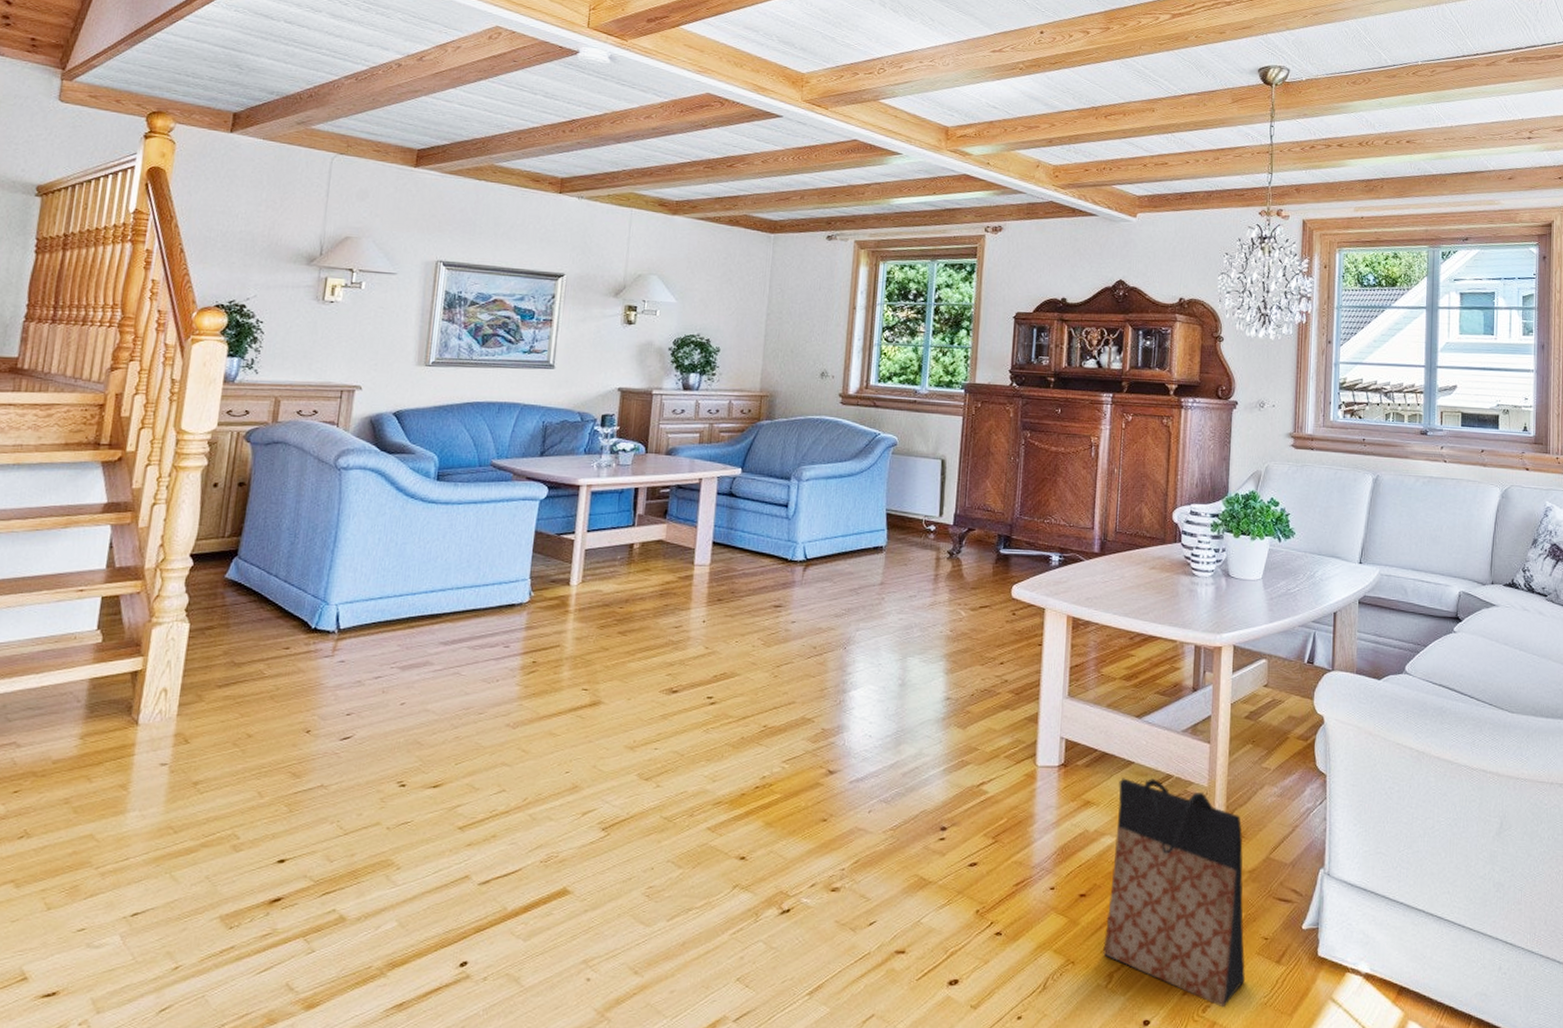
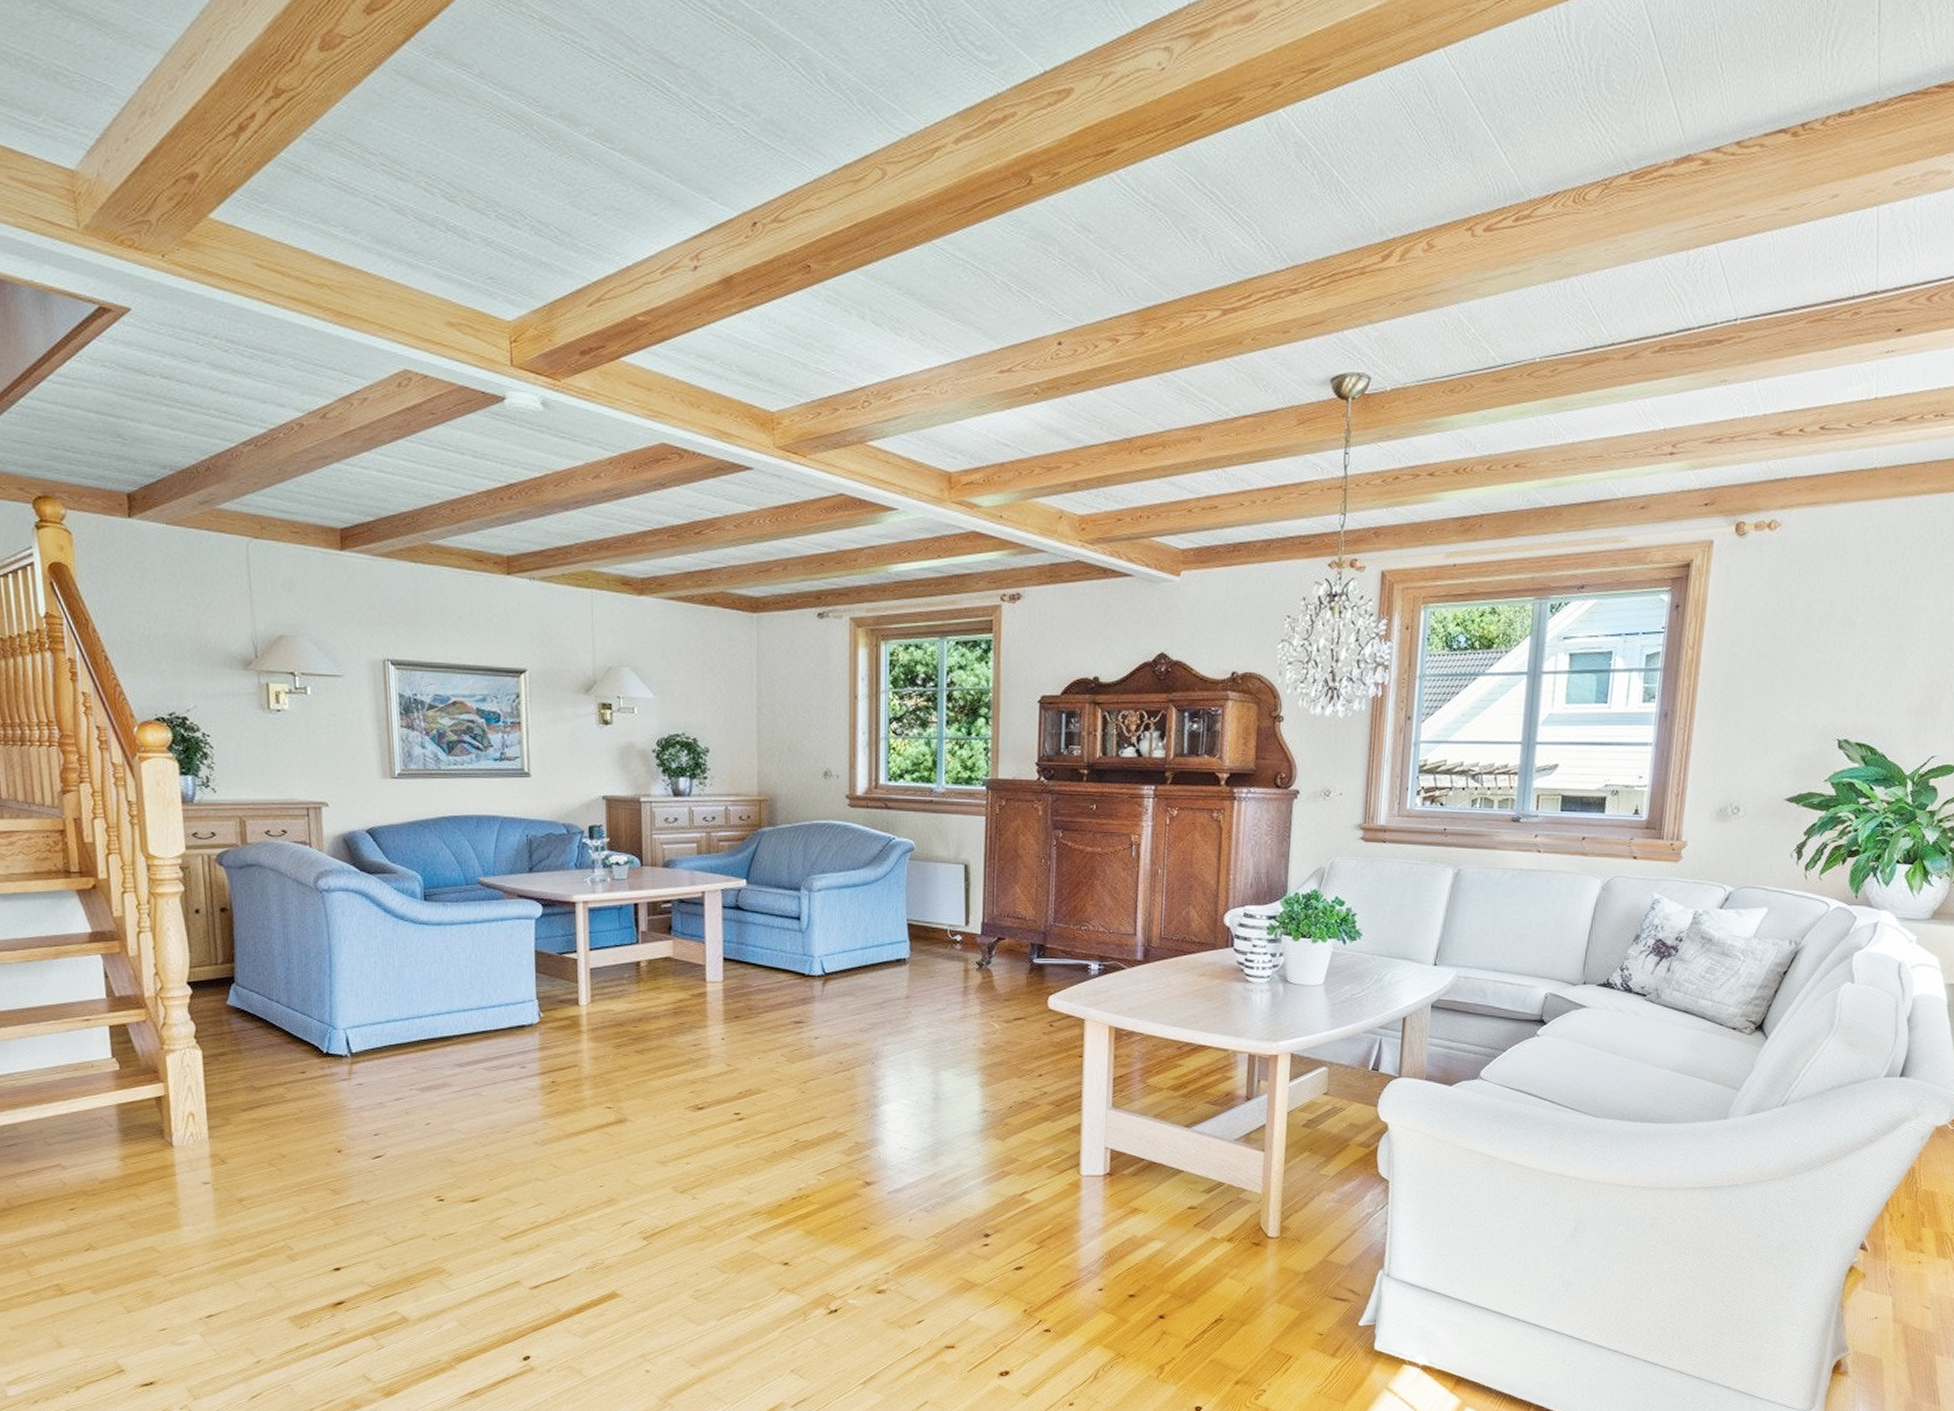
bag: present [1103,778,1245,1008] -> none [1154,1186,1299,1396]

